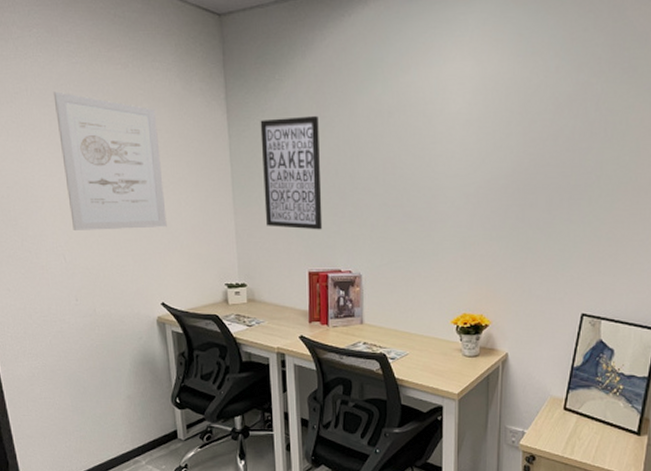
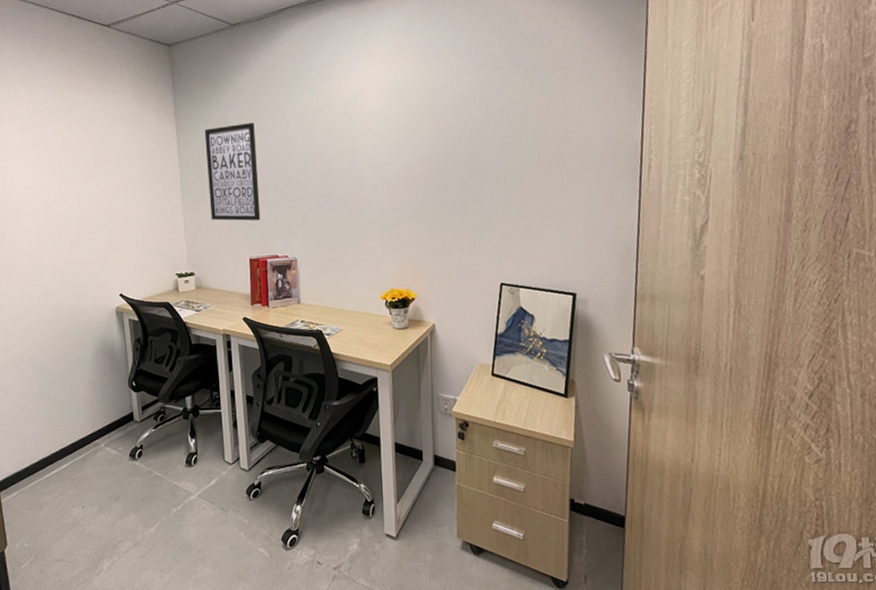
wall art: present [53,91,167,230] -> none [30,117,125,234]

